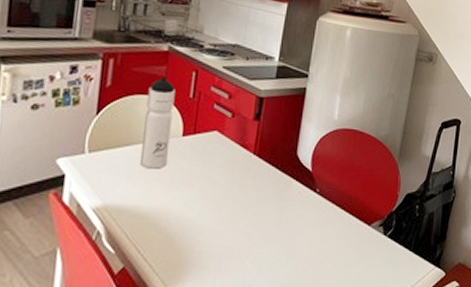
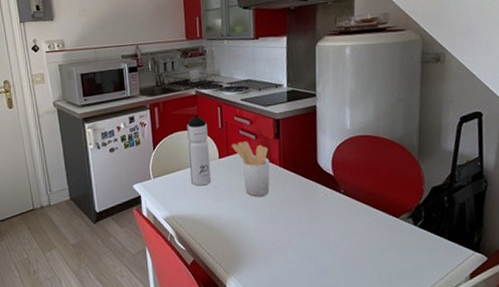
utensil holder: none [201,118,245,188] -> present [232,141,270,197]

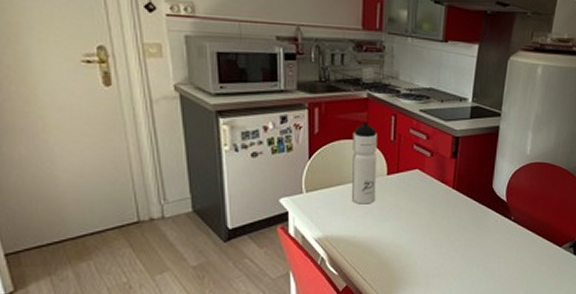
utensil holder: present [232,141,270,197] -> none [403,158,444,219]

